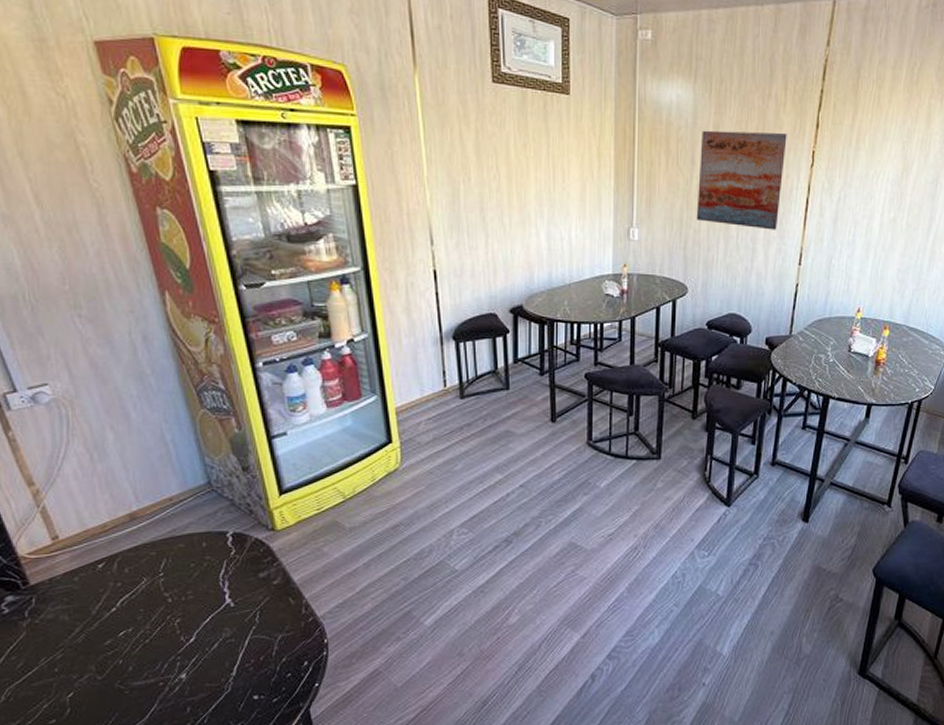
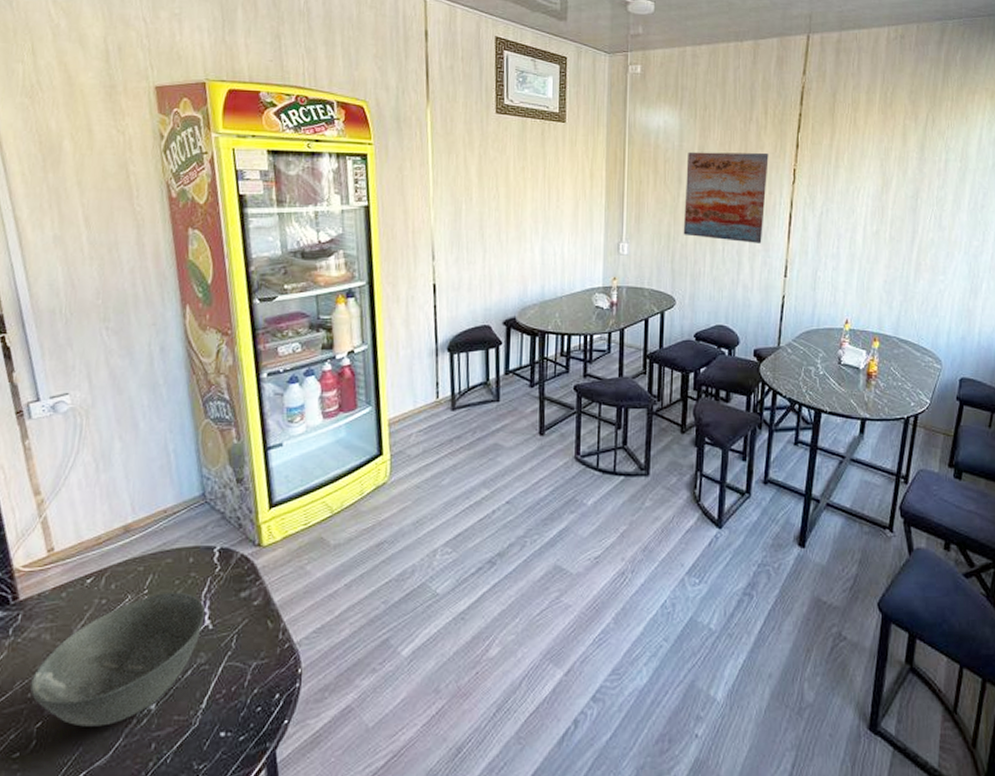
bowl: none [56,574,226,696] -> present [30,592,206,727]

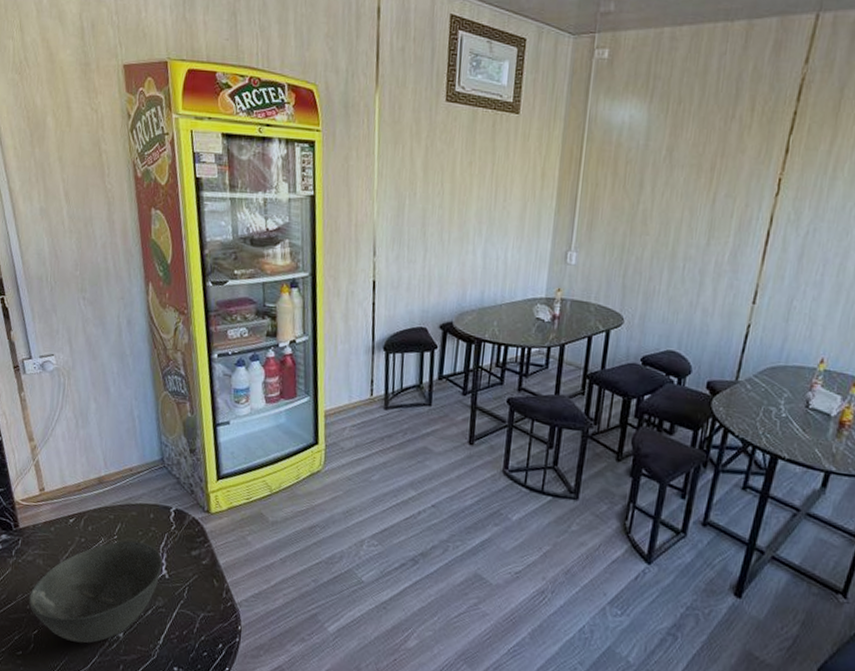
wall art: present [683,151,769,244] -> none [639,152,750,263]

